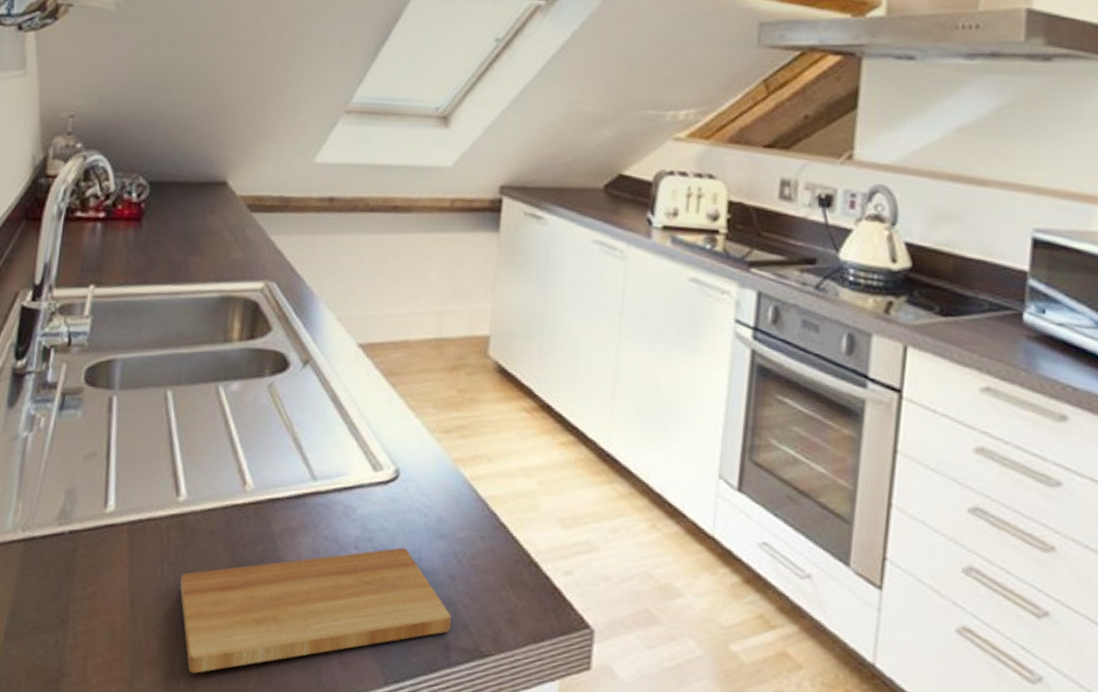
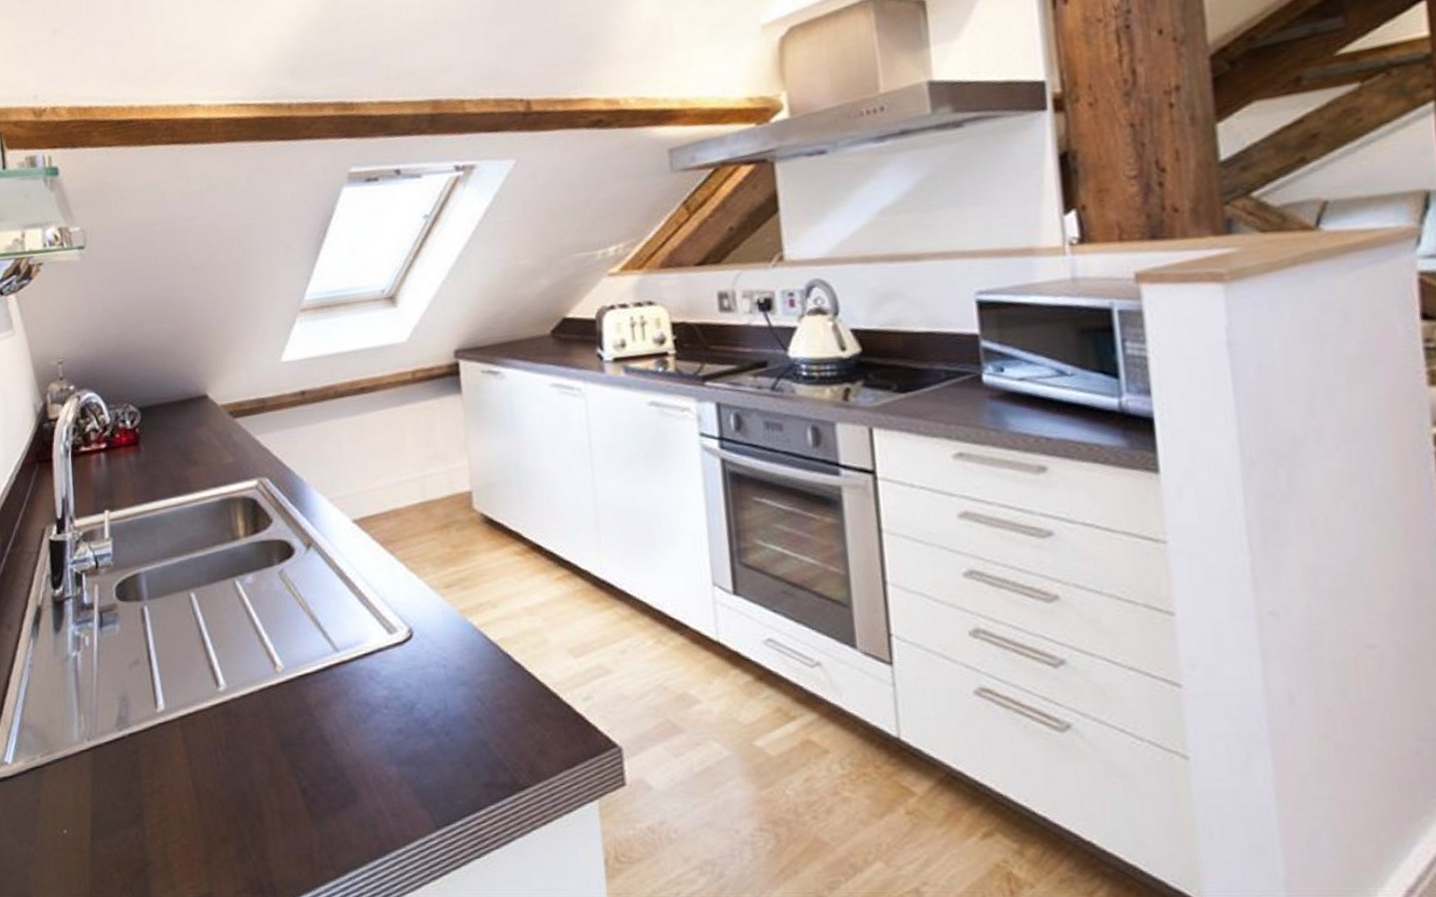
cutting board: present [180,547,451,674] -> none [234,699,487,845]

